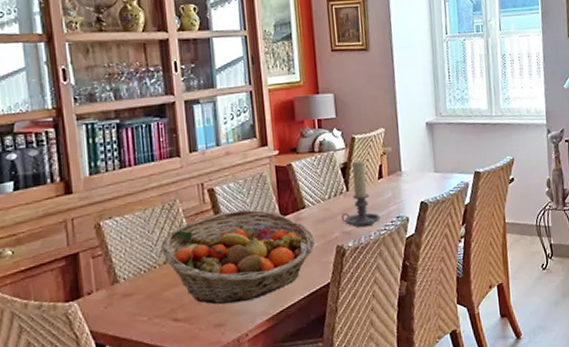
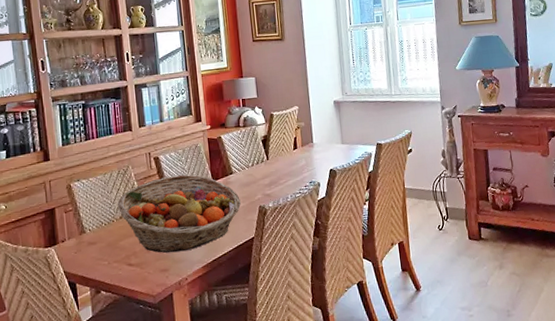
candle holder: present [341,160,381,228] -> none [262,133,296,191]

